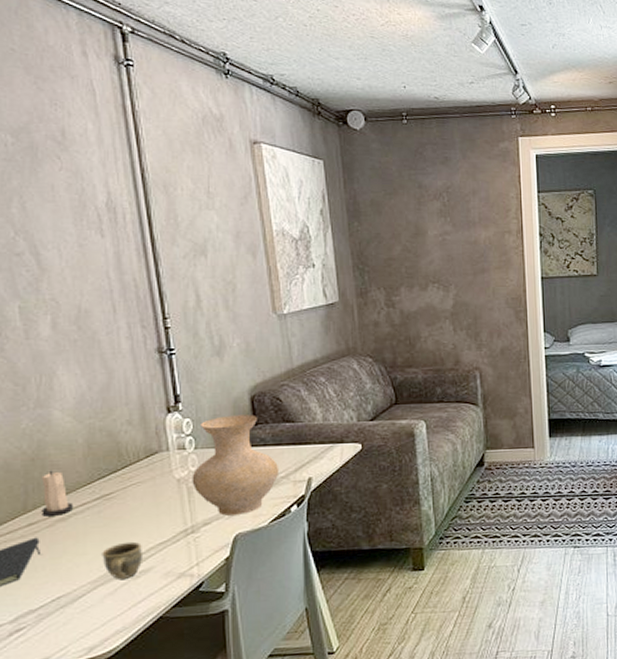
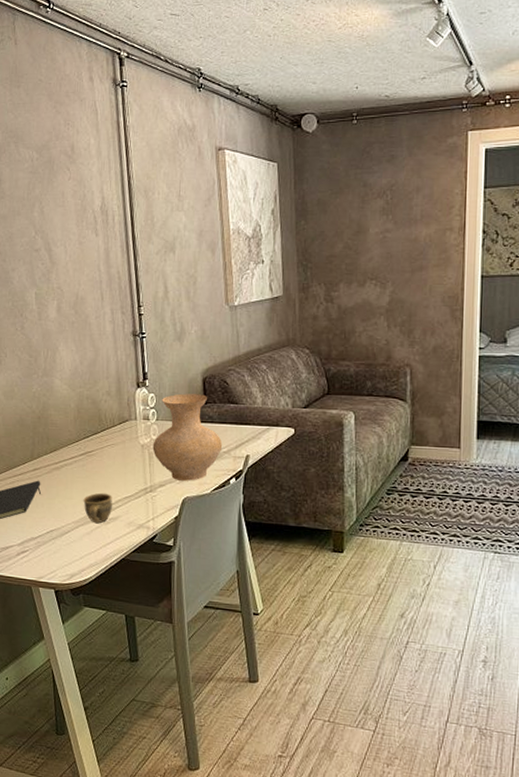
candle: present [41,470,73,516] -> none [43,427,65,465]

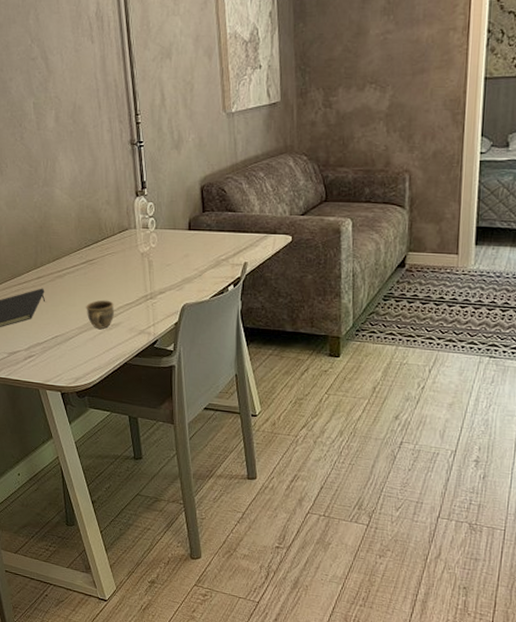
vase: present [152,393,223,481] -> none [152,202,221,288]

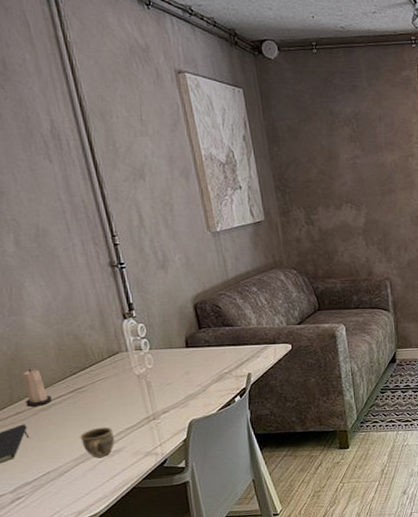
candle: none [46,236,67,273] -> present [22,368,52,407]

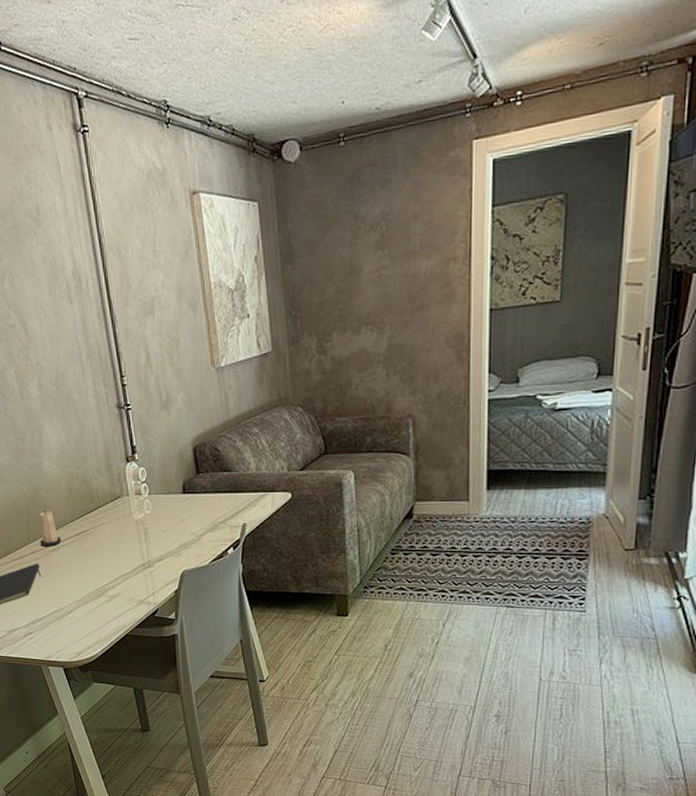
cup: present [80,427,115,458] -> none [83,571,113,602]

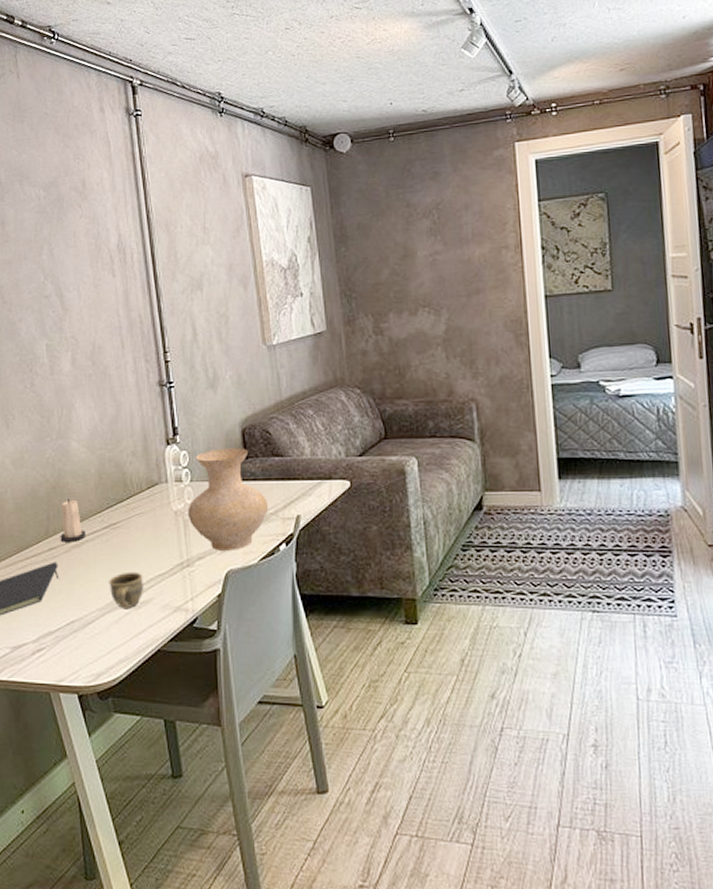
cup: none [83,571,113,602] -> present [109,571,144,610]
vase: none [147,464,218,554] -> present [187,448,269,551]

